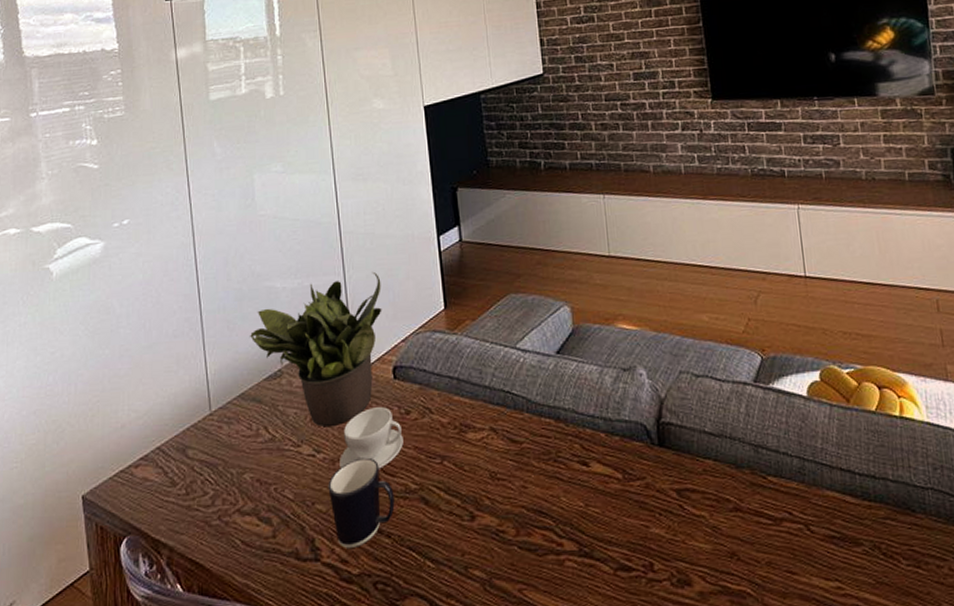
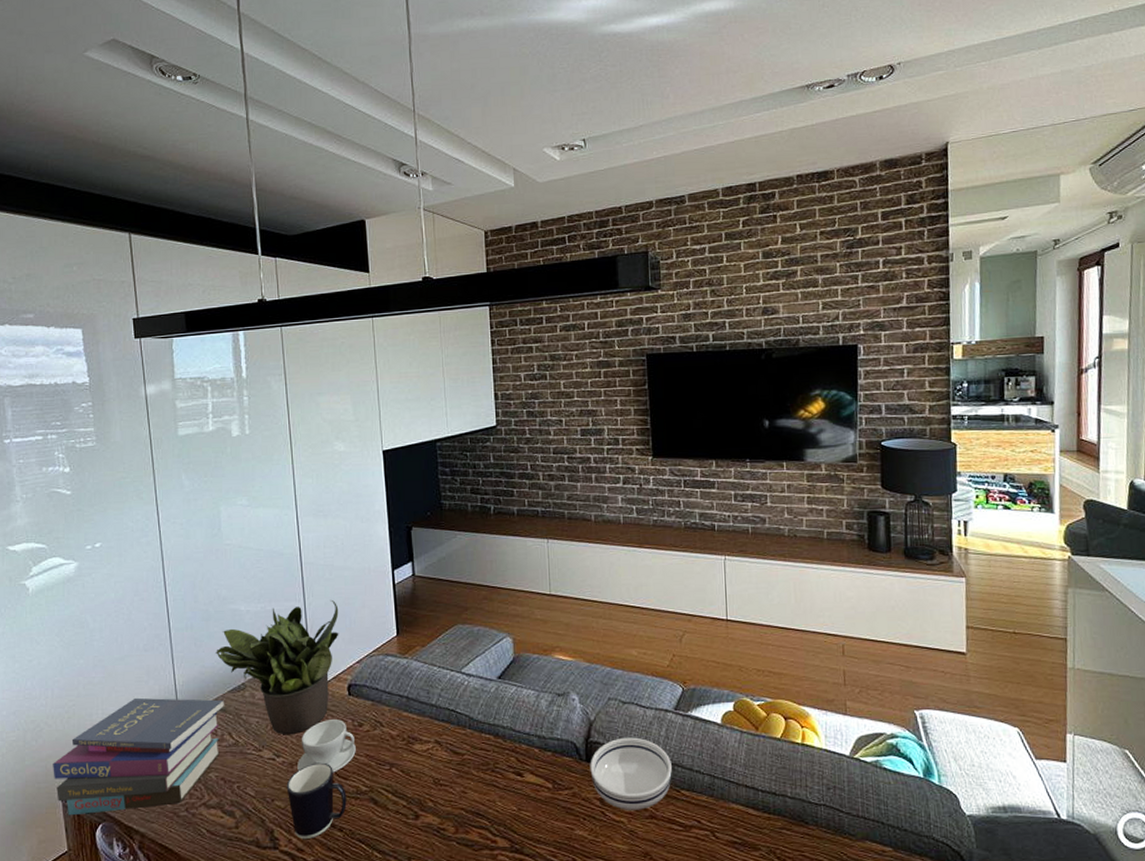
books: none [75,389,259,529] -> present [53,697,224,816]
bowl: none [663,416,757,503] -> present [590,737,672,810]

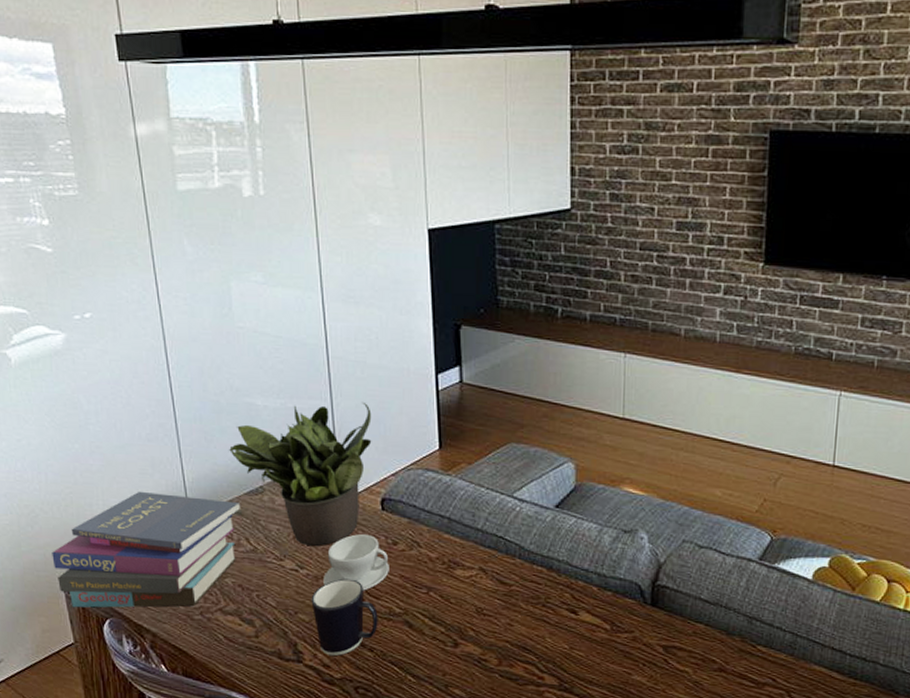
bowl: present [590,737,672,810] -> none [655,584,749,662]

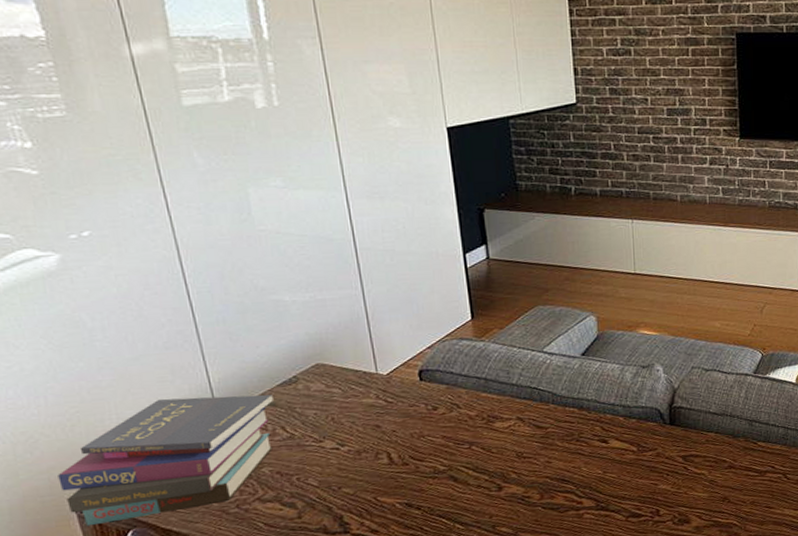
potted plant: present [229,401,372,547] -> none [257,286,406,424]
mug: present [311,578,378,656] -> none [354,447,424,521]
teacup: present [323,534,389,591] -> none [365,405,431,458]

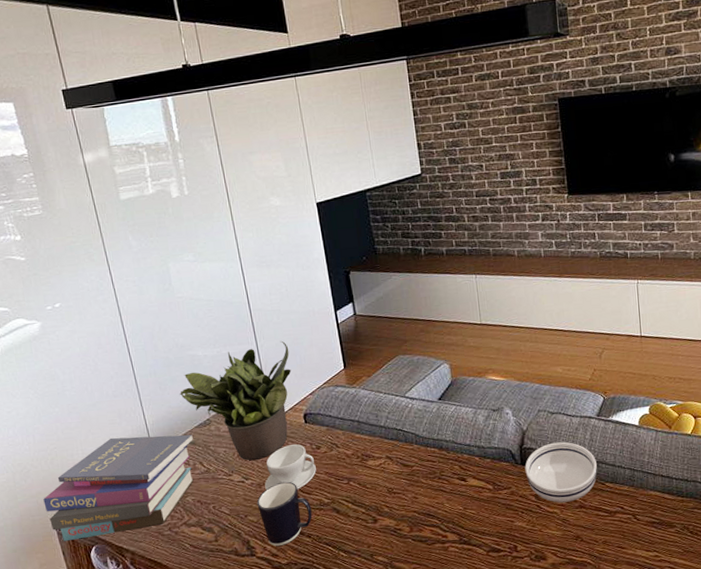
potted plant: none [257,286,406,424] -> present [180,340,292,461]
mug: none [354,447,424,521] -> present [256,481,313,546]
teacup: none [365,405,431,458] -> present [265,444,316,490]
bowl: none [673,400,750,464] -> present [525,441,597,503]

